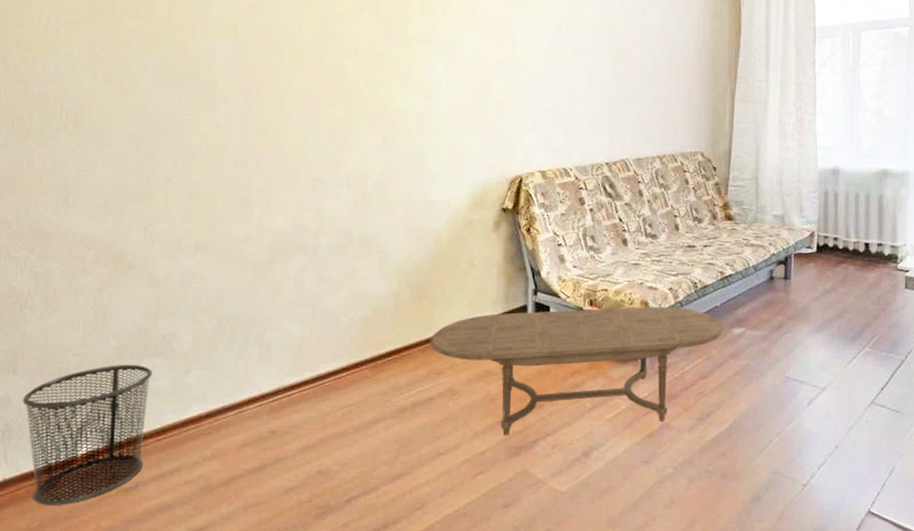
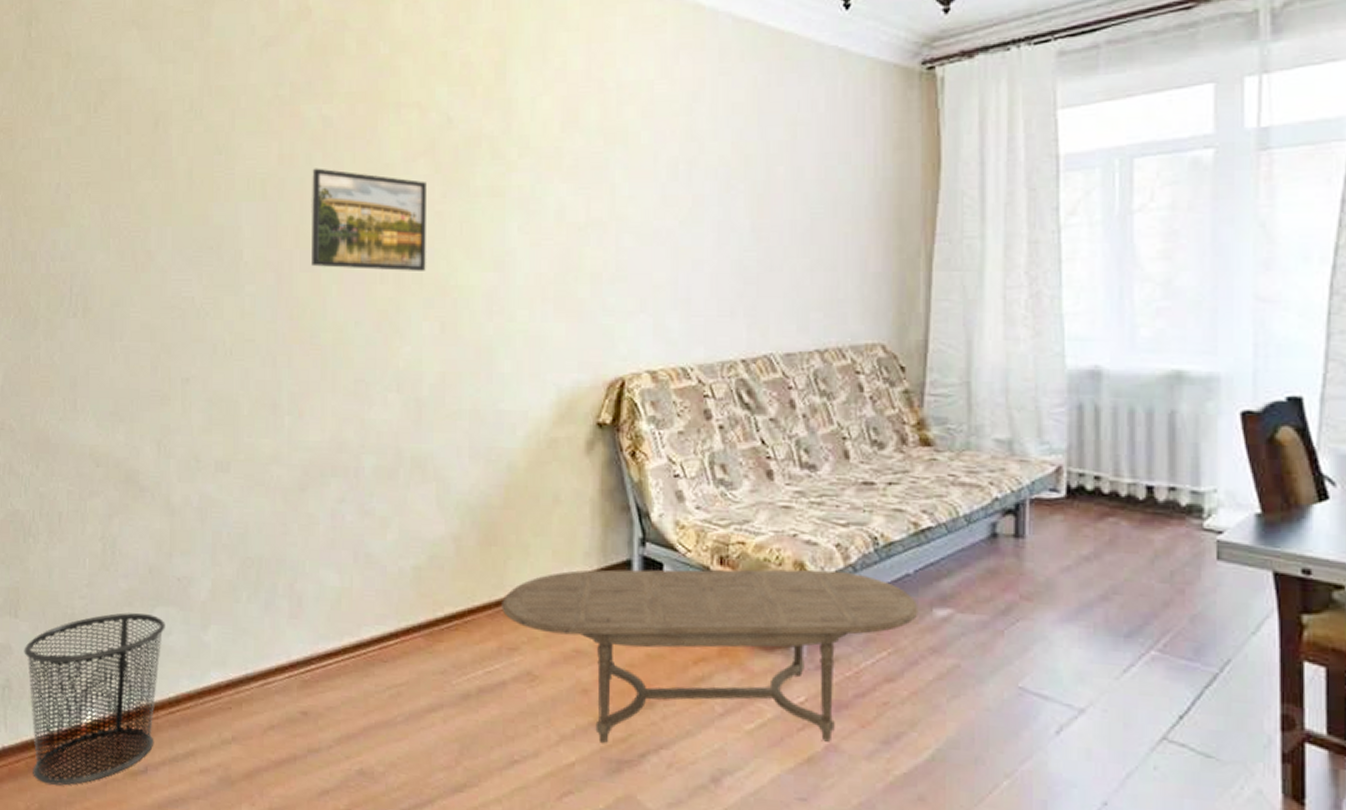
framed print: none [276,15,370,97] -> present [312,168,426,271]

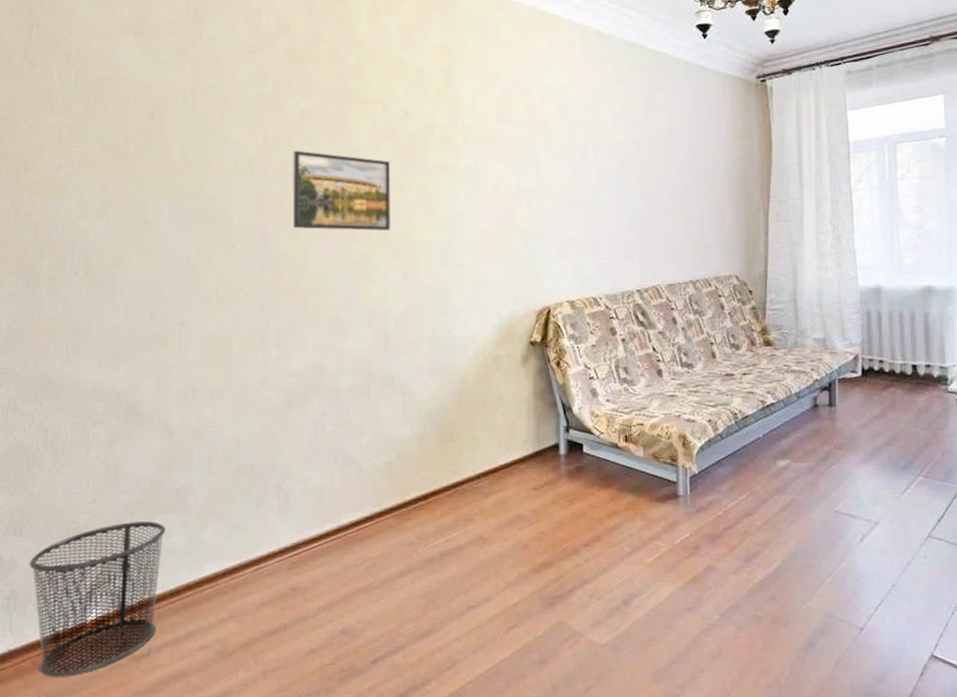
coffee table: present [502,569,919,744] -> none [458,439,767,586]

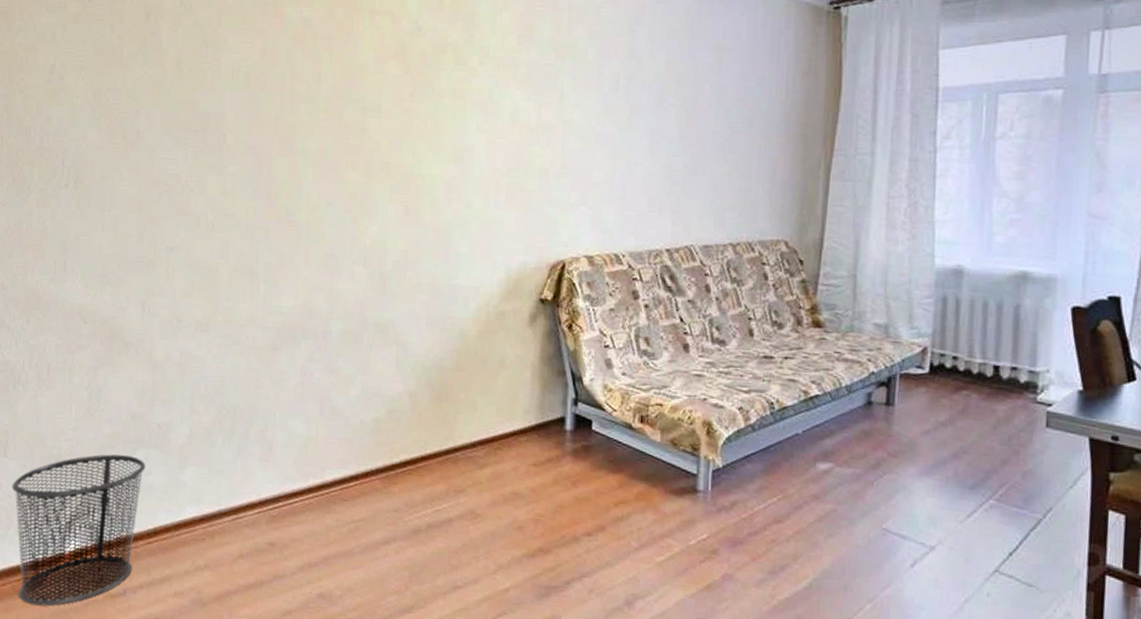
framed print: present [293,150,390,231] -> none [289,64,396,161]

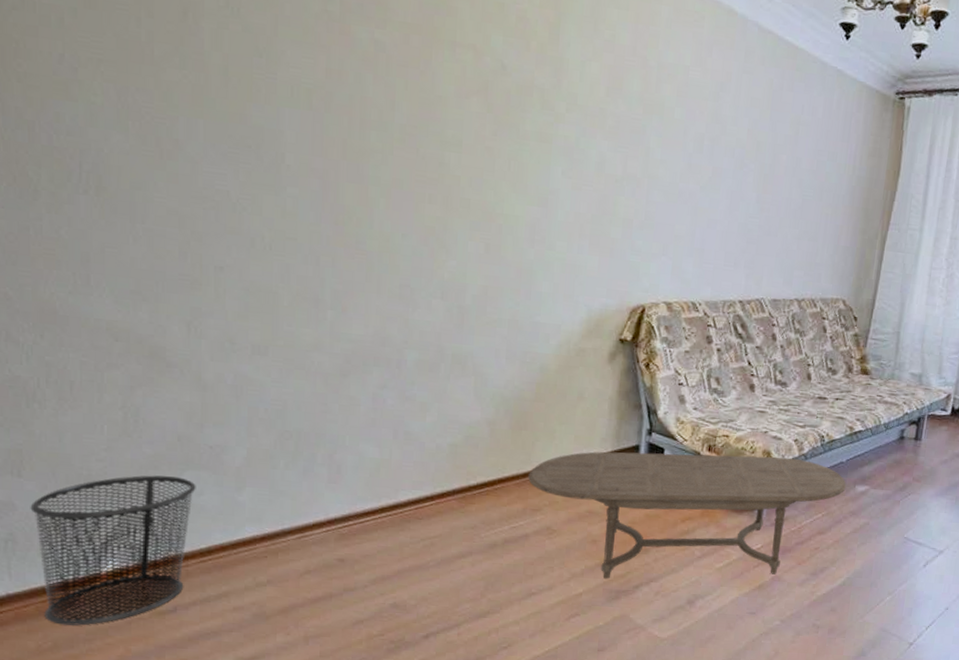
coffee table: none [450,425,805,573] -> present [528,451,847,579]

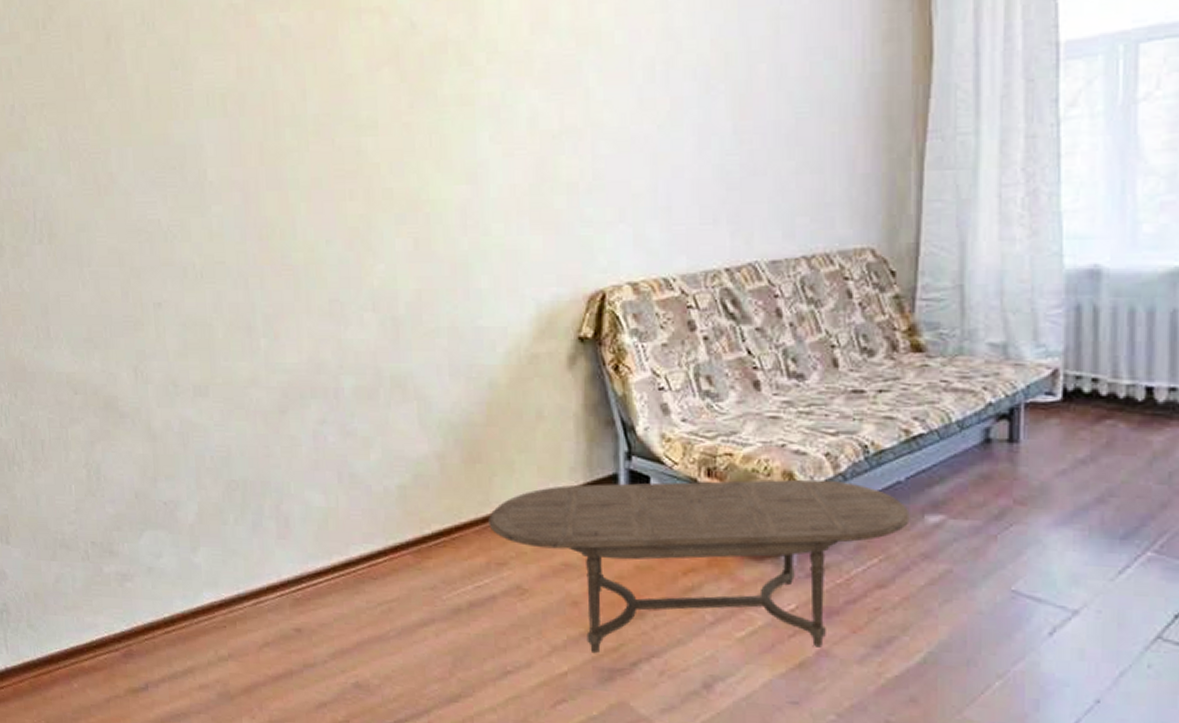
waste bin: present [30,475,196,626] -> none [18,537,155,704]

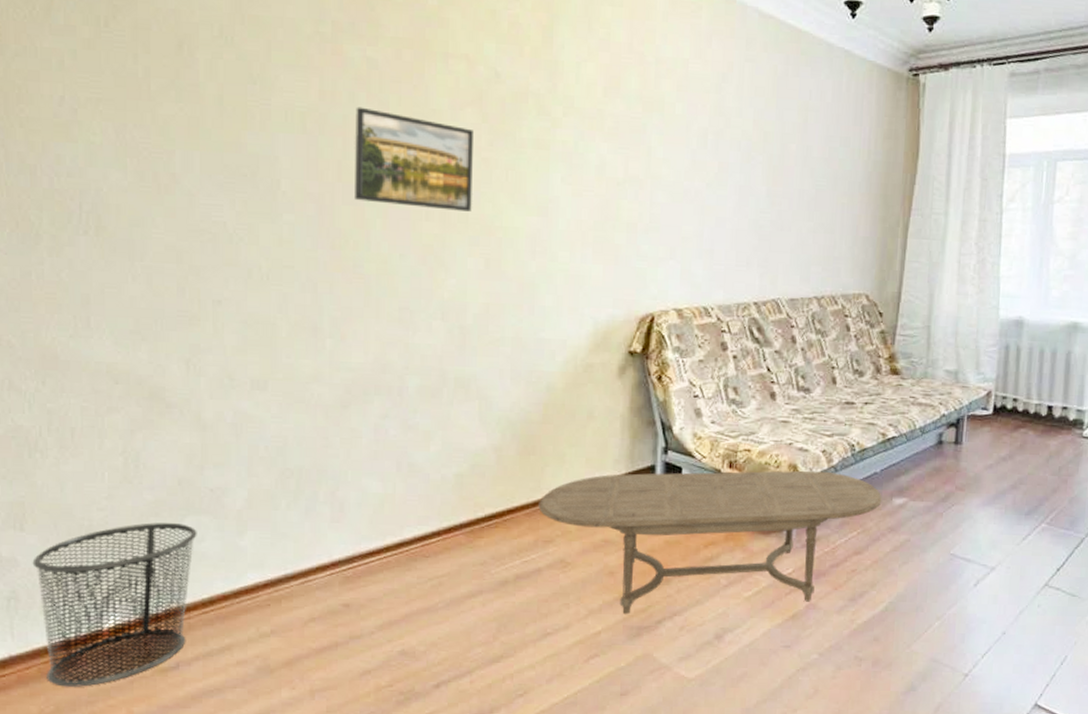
waste bin: none [18,537,155,704] -> present [32,522,197,687]
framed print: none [273,80,396,187] -> present [355,106,473,212]

